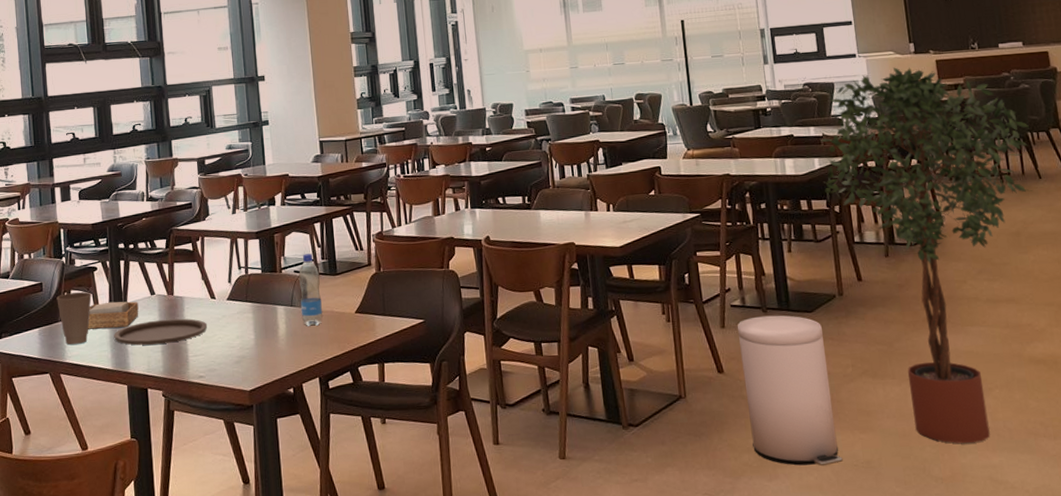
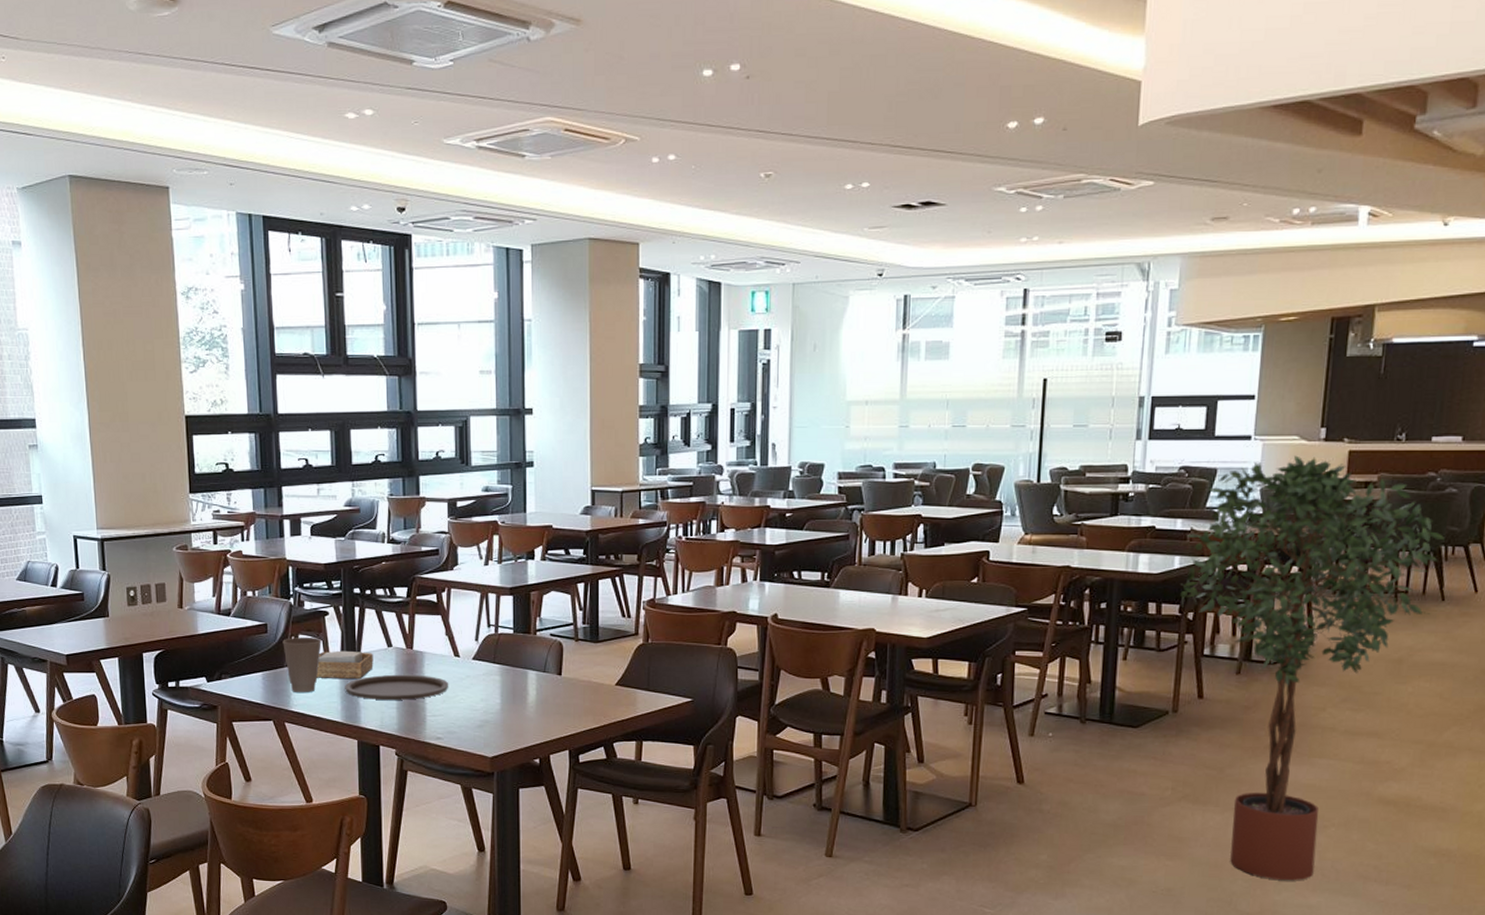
bottle: present [299,253,323,326] -> none [554,616,578,695]
pedal bin: present [737,315,843,467] -> none [1043,727,1146,890]

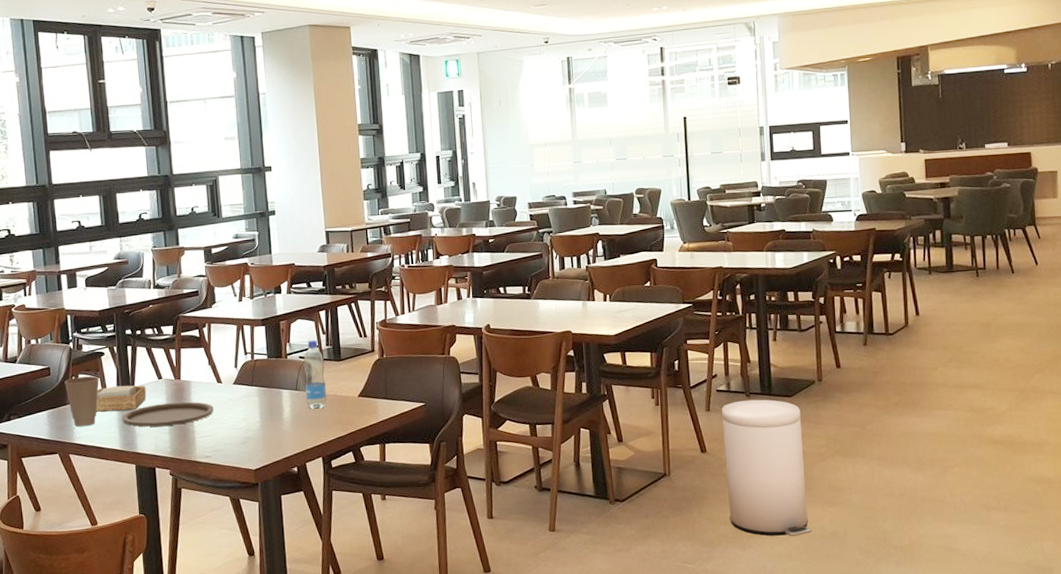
bottle: none [554,616,578,695] -> present [304,340,327,409]
pedal bin: none [1043,727,1146,890] -> present [721,399,812,537]
potted tree: present [1180,455,1445,880] -> none [810,165,1007,516]

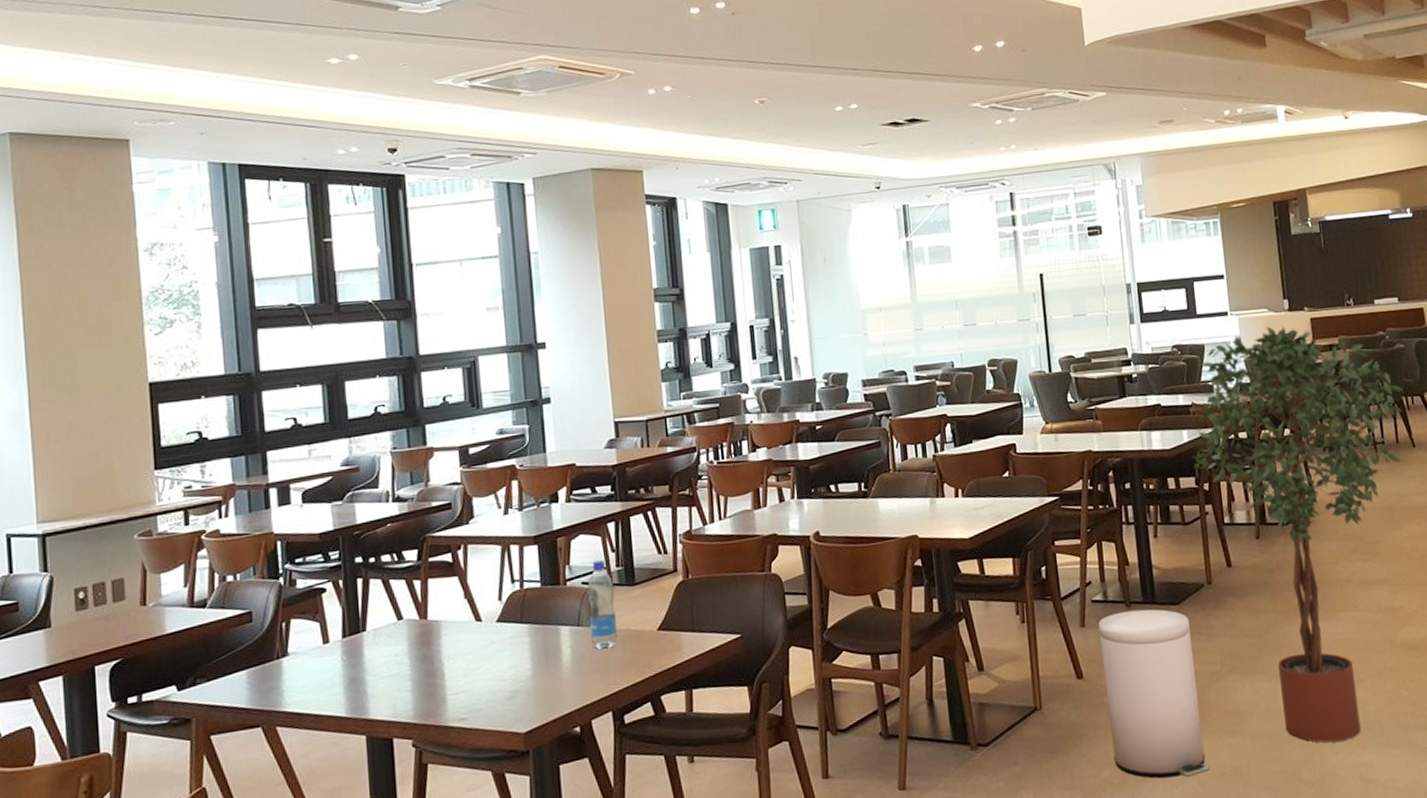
cup: present [64,375,99,427] -> none [271,620,319,690]
napkin holder: present [96,385,147,412] -> none [313,629,382,668]
tray: present [122,401,214,427] -> none [348,647,472,685]
potted tree: none [810,165,1007,516] -> present [1189,326,1407,742]

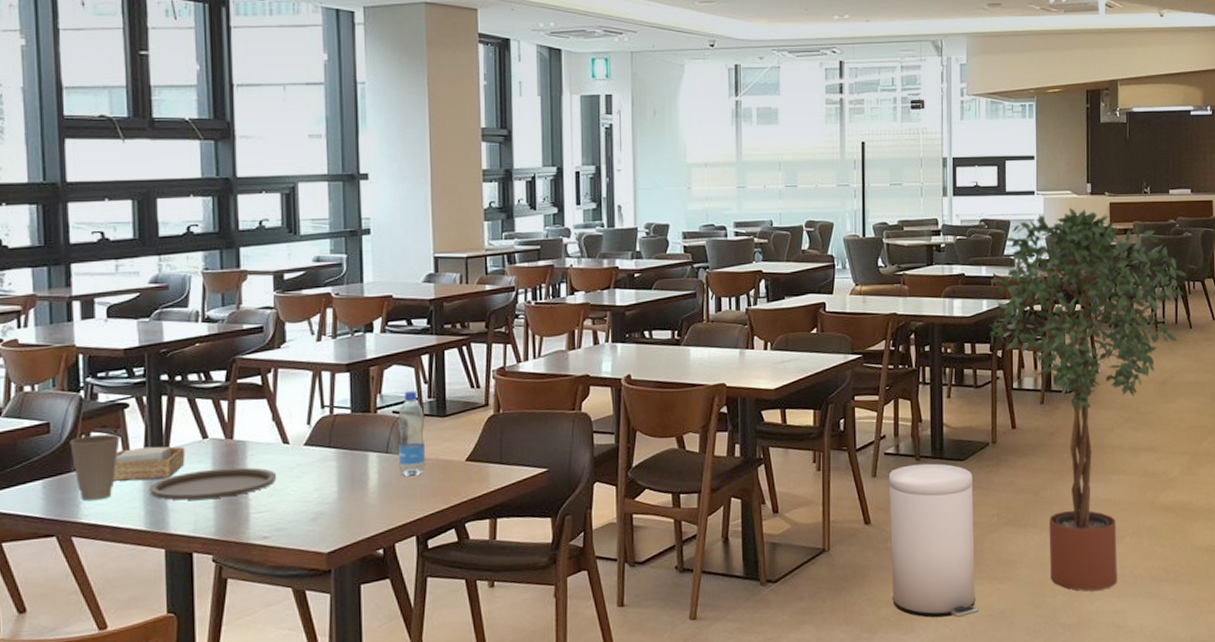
cup: none [271,620,319,690] -> present [70,434,120,502]
napkin holder: none [313,629,382,668] -> present [113,446,185,481]
tray: none [348,647,472,685] -> present [149,467,277,501]

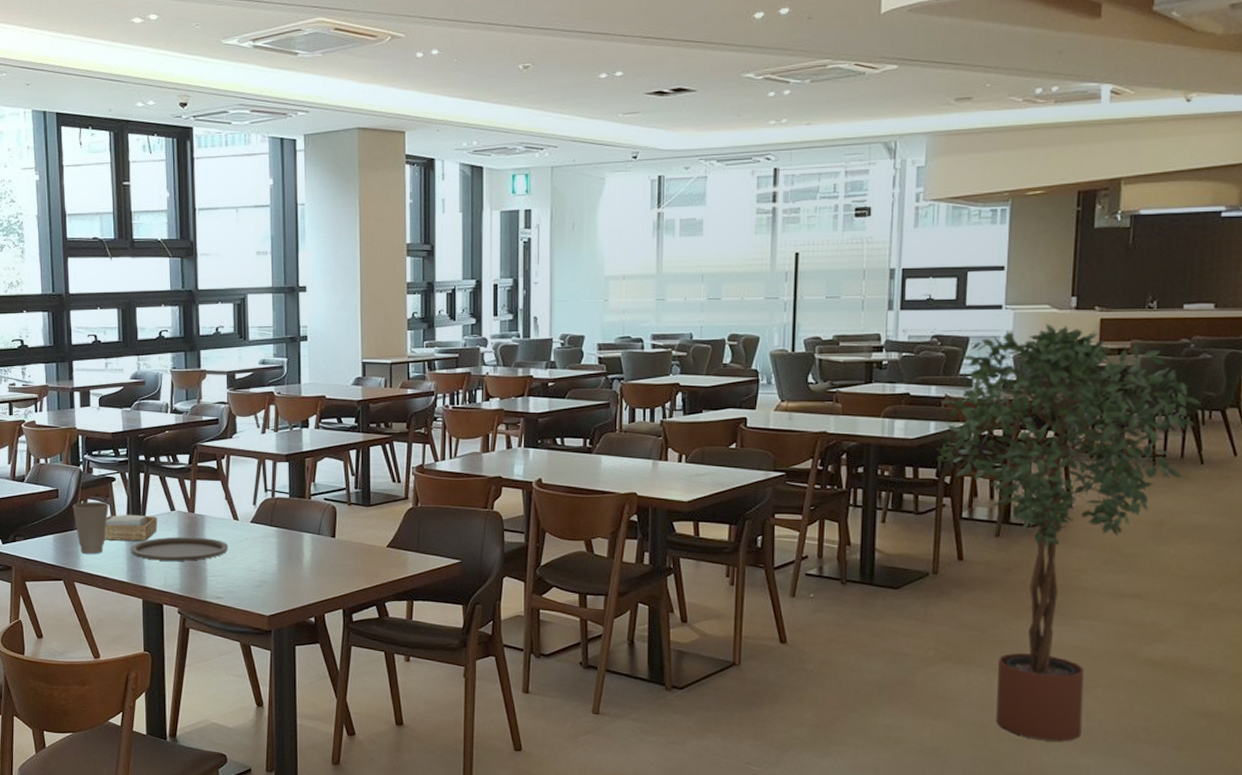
bottle: present [398,391,425,477] -> none [328,482,351,557]
pedal bin: present [888,463,979,618] -> none [807,588,908,749]

